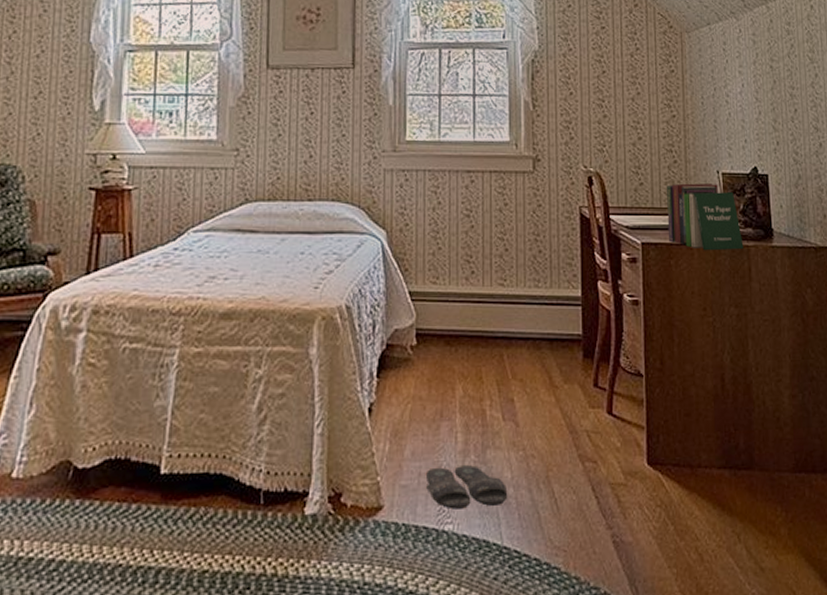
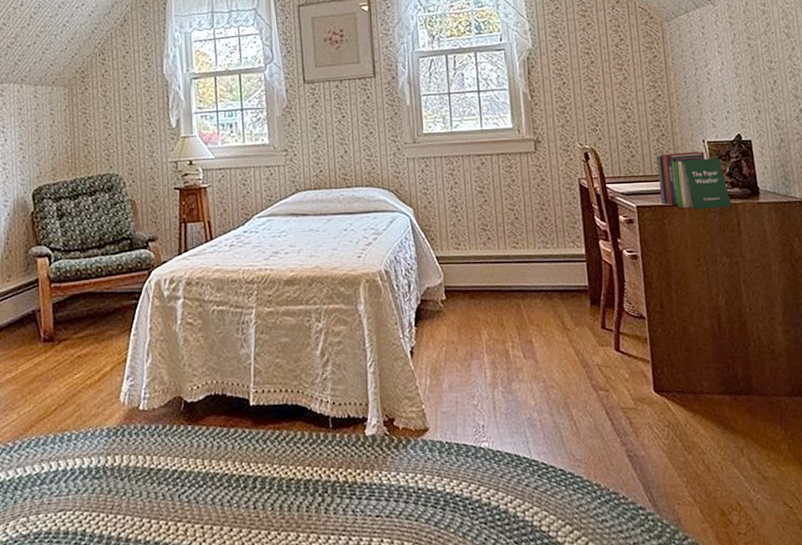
slippers: present [426,465,508,509] -> none [463,395,533,430]

